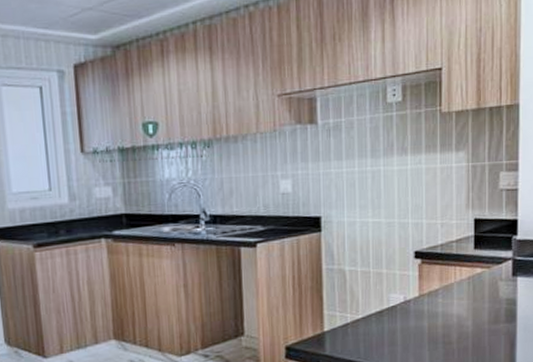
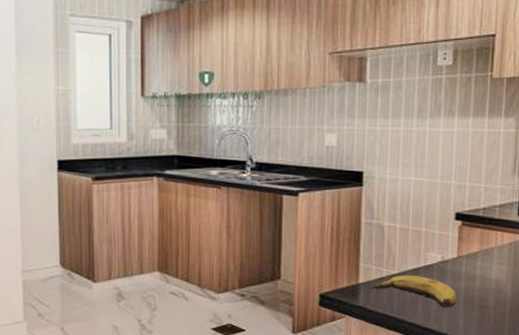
banana: none [335,318,422,347] -> present [370,275,457,307]

